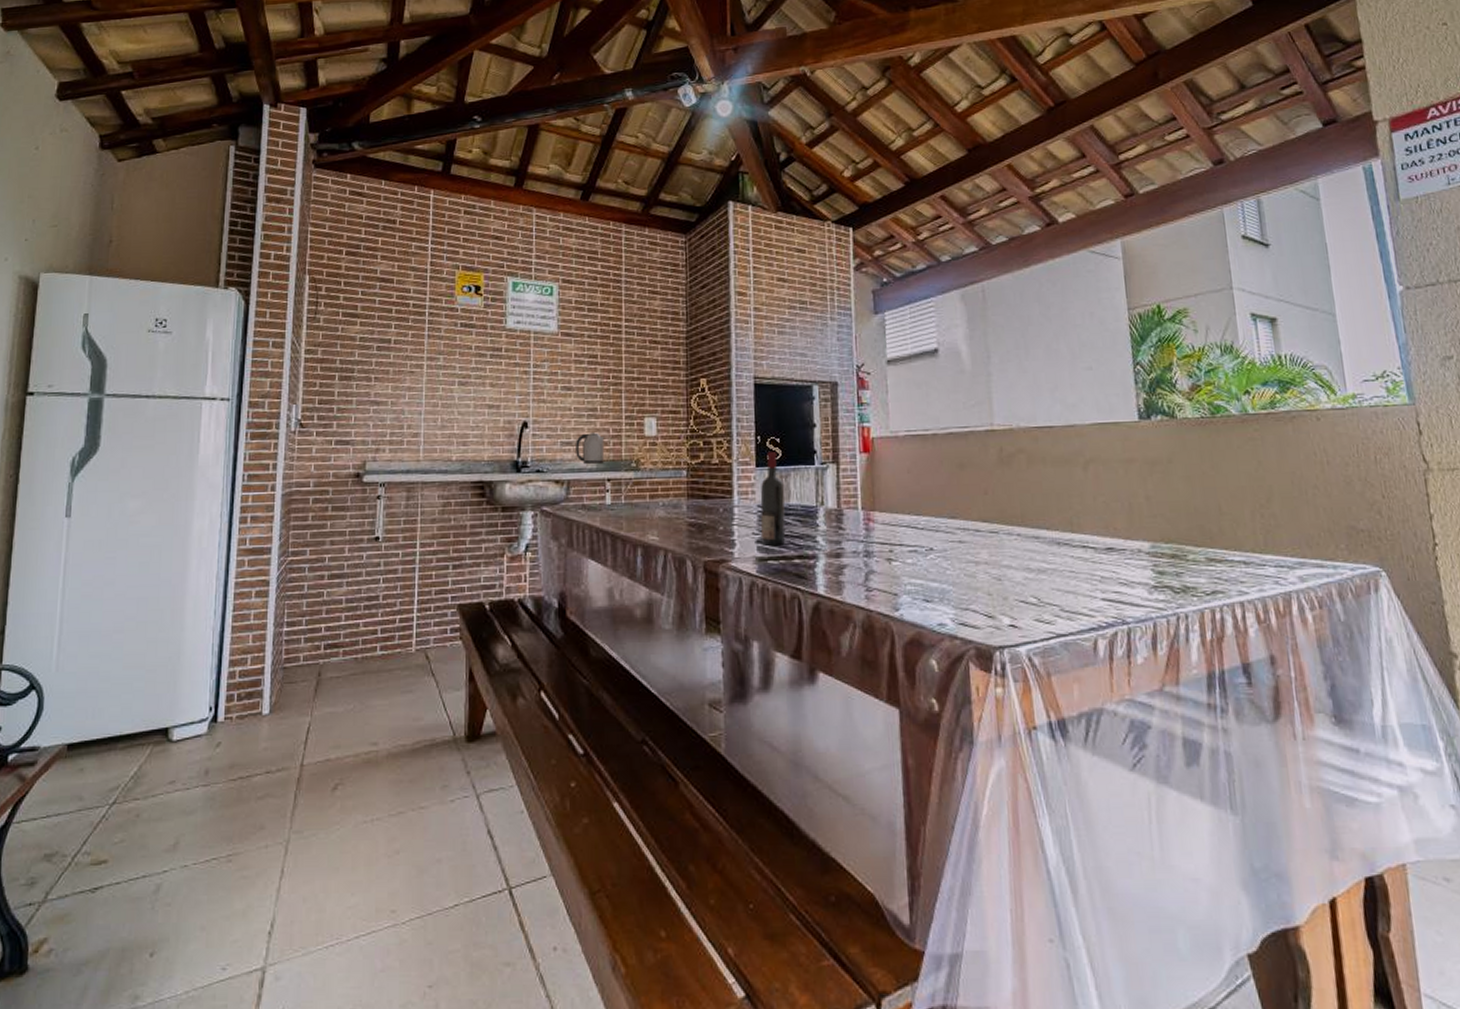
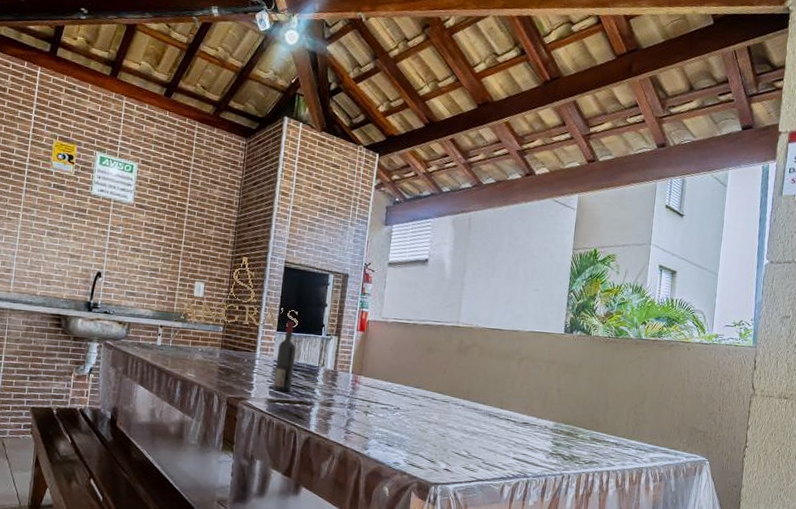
kettle: present [576,432,605,465] -> none [137,287,162,314]

